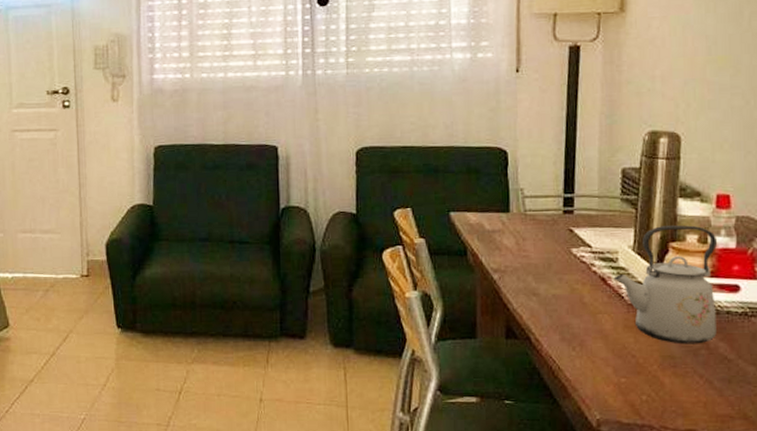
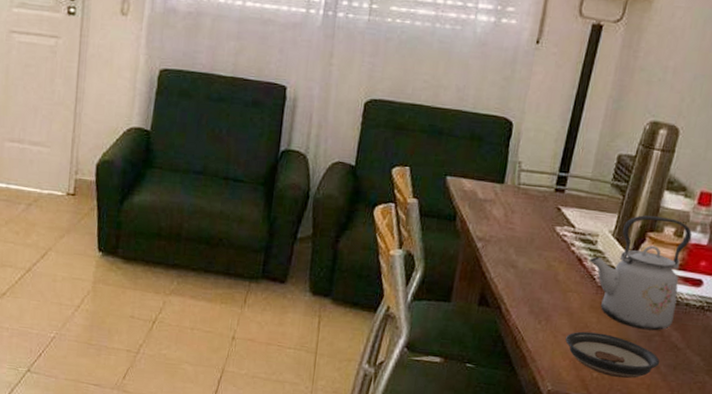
saucer: none [605,353,712,399] -> present [565,331,660,379]

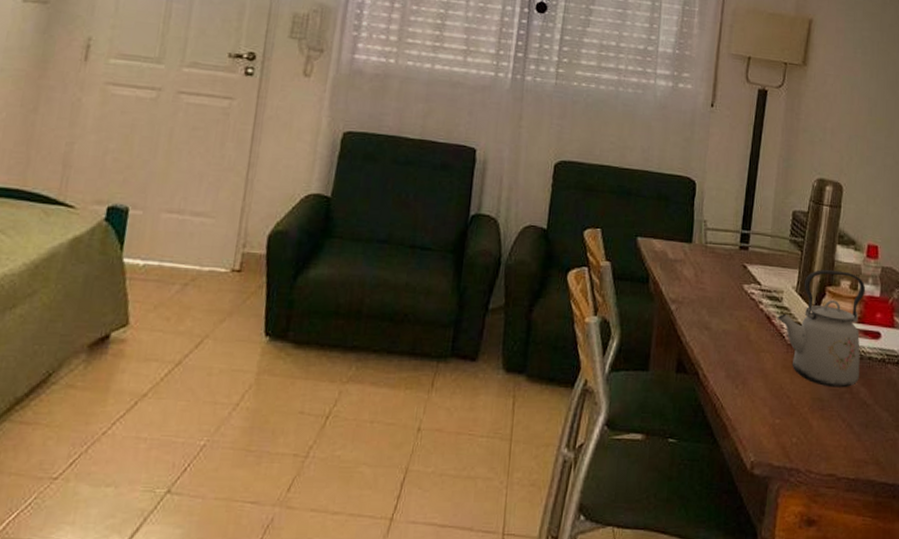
saucer: present [565,331,660,379] -> none [763,394,853,442]

